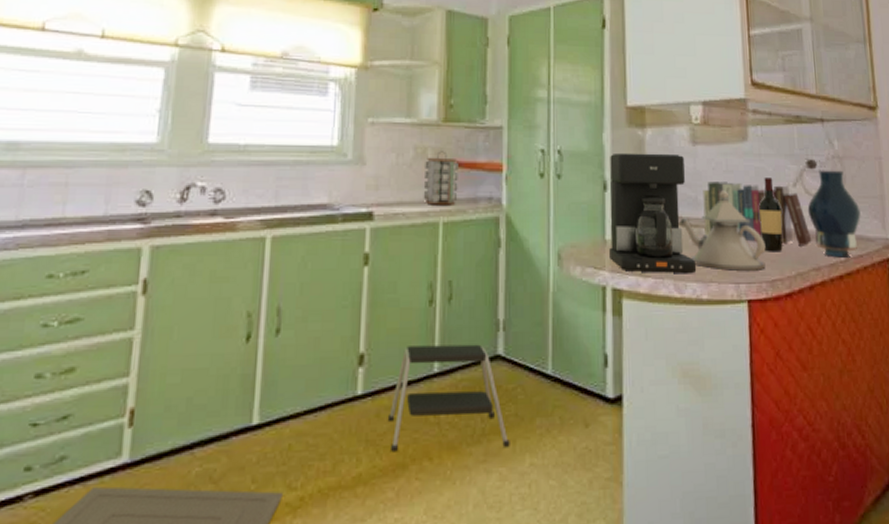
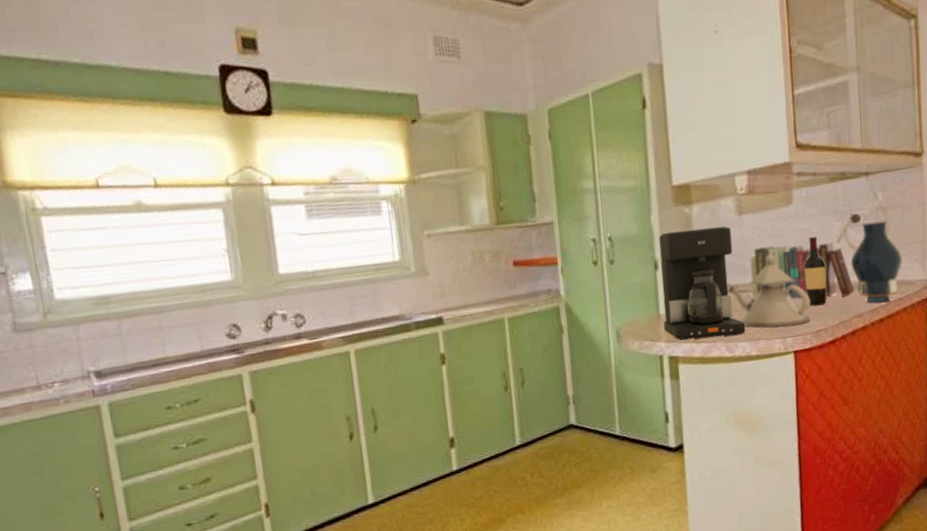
step stool: present [387,344,510,453] -> none [481,418,589,511]
spice rack: present [423,151,458,207] -> none [484,252,519,304]

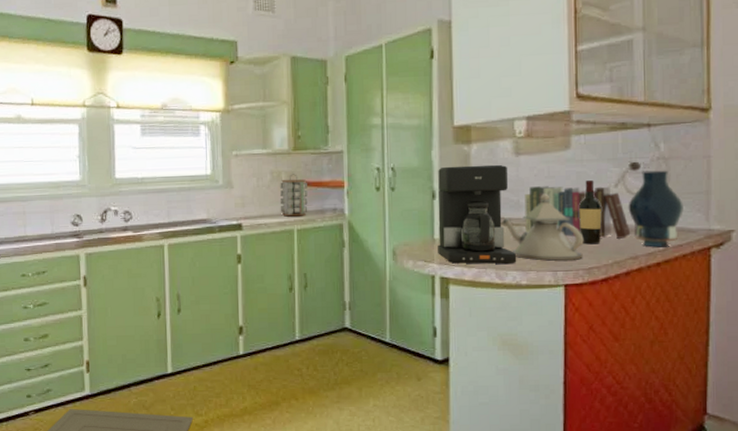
spice rack: none [484,252,519,304] -> present [279,174,308,218]

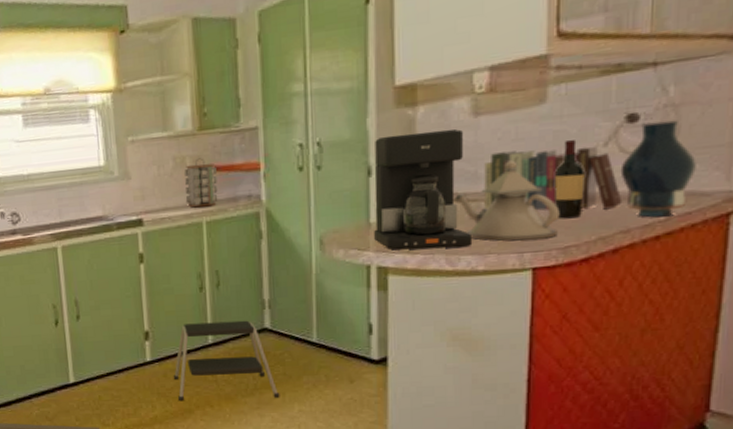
step stool: none [263,320,357,394] -> present [173,320,280,402]

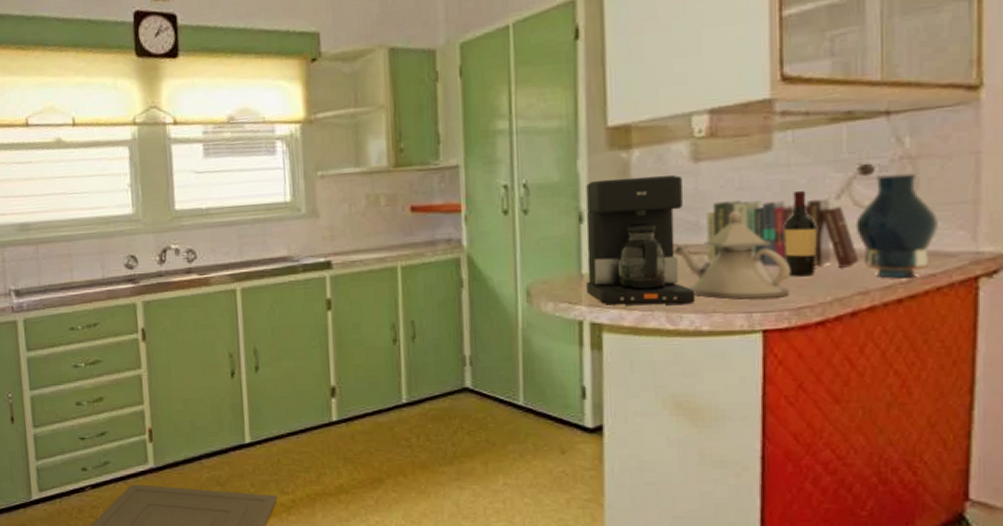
step stool: present [173,320,280,402] -> none [361,378,482,469]
spice rack: present [184,158,218,208] -> none [378,196,415,252]

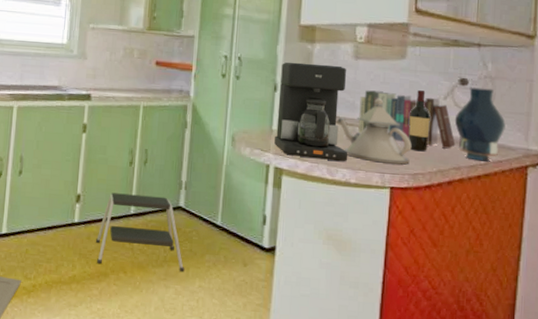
step stool: none [361,378,482,469] -> present [95,193,185,272]

